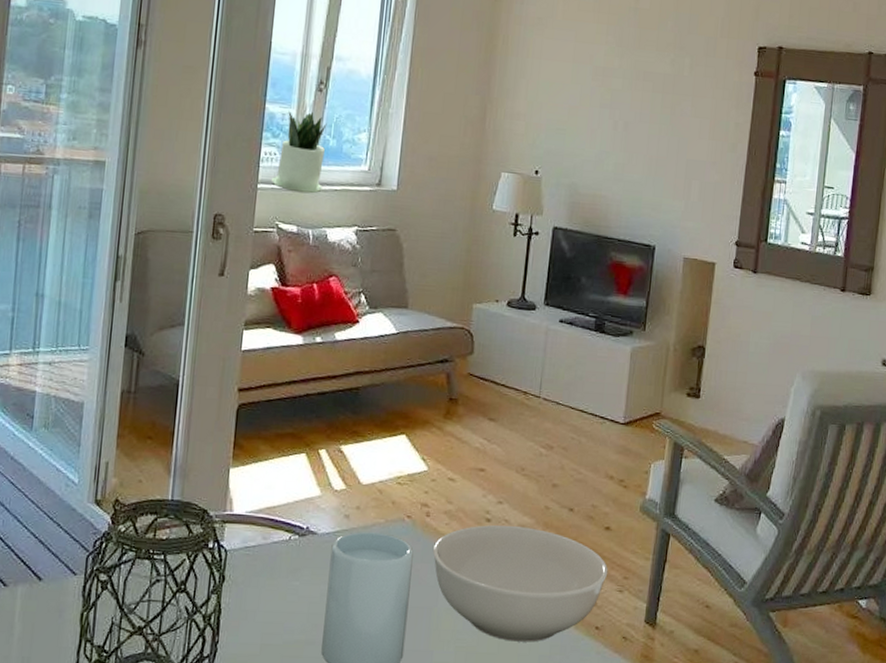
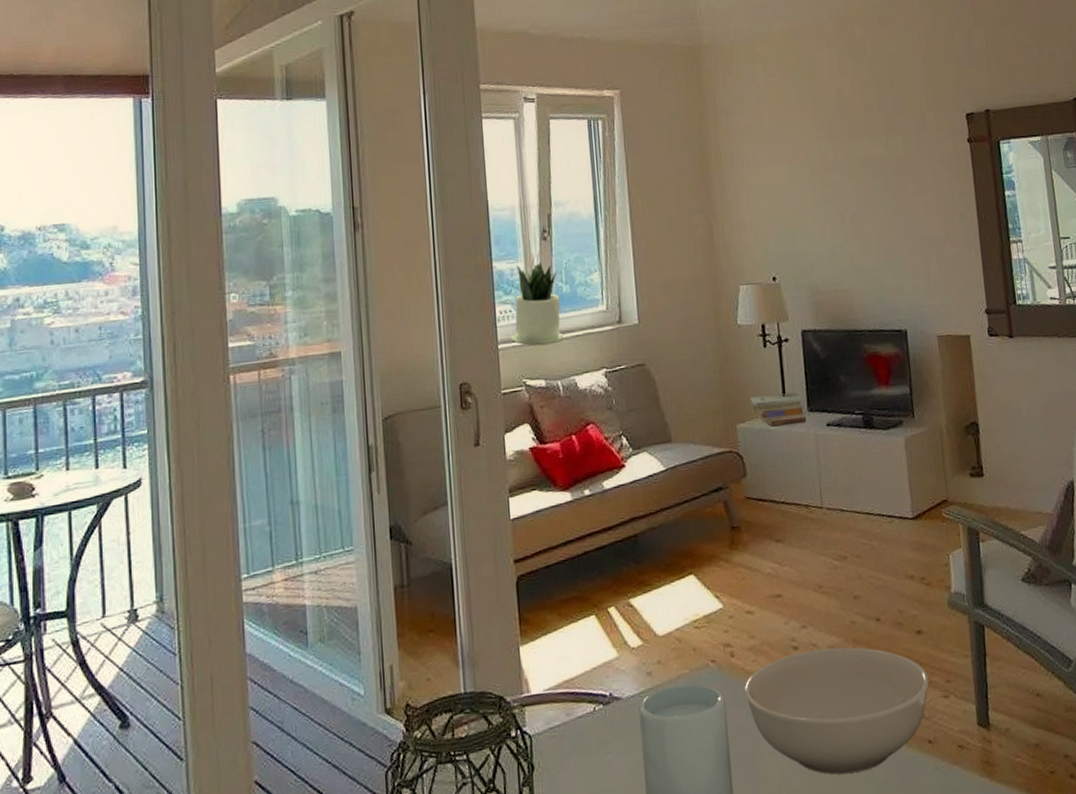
books: none [490,281,541,315] -> present [750,392,806,427]

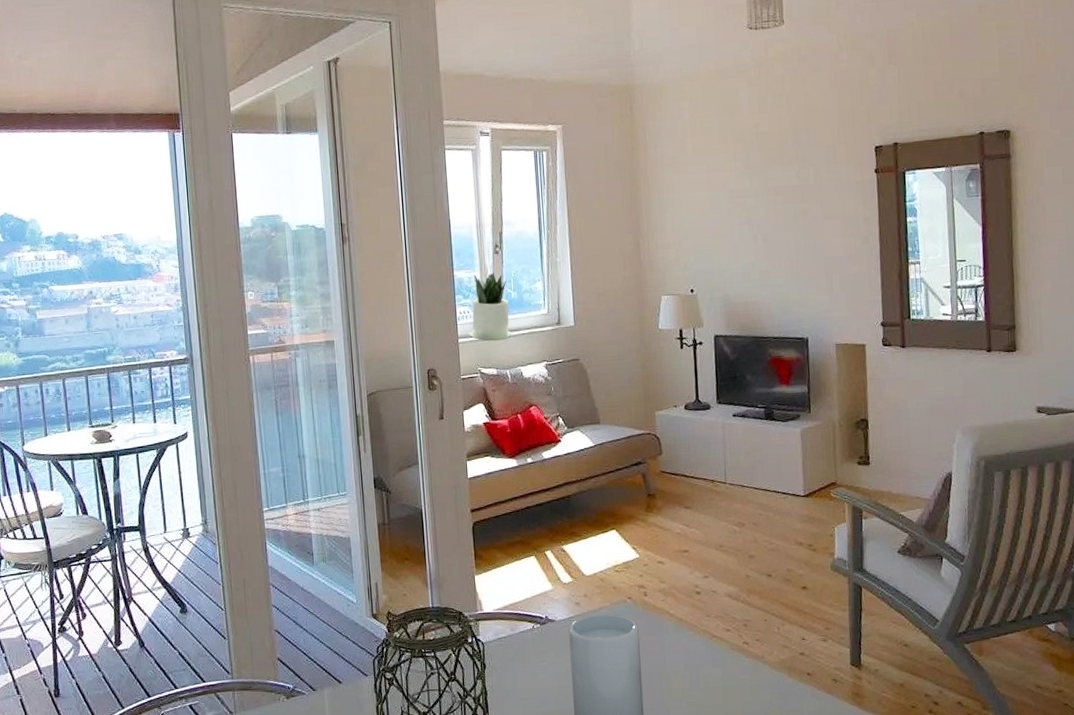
bowl: present [744,647,929,775] -> none [654,595,811,693]
books: present [750,392,806,427] -> none [667,387,715,415]

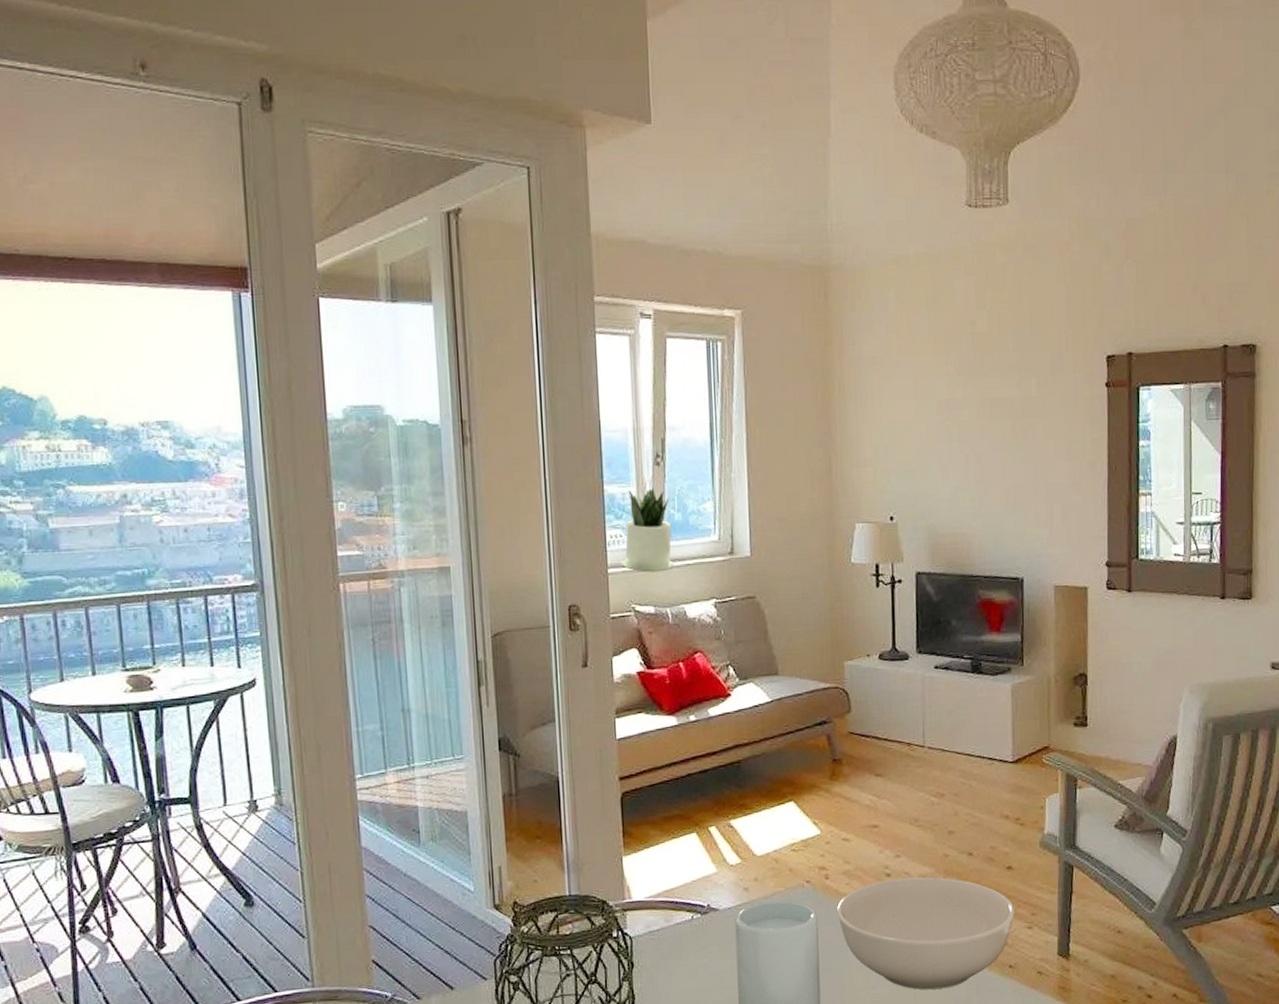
bowl: none [654,595,811,693] -> present [836,877,1015,990]

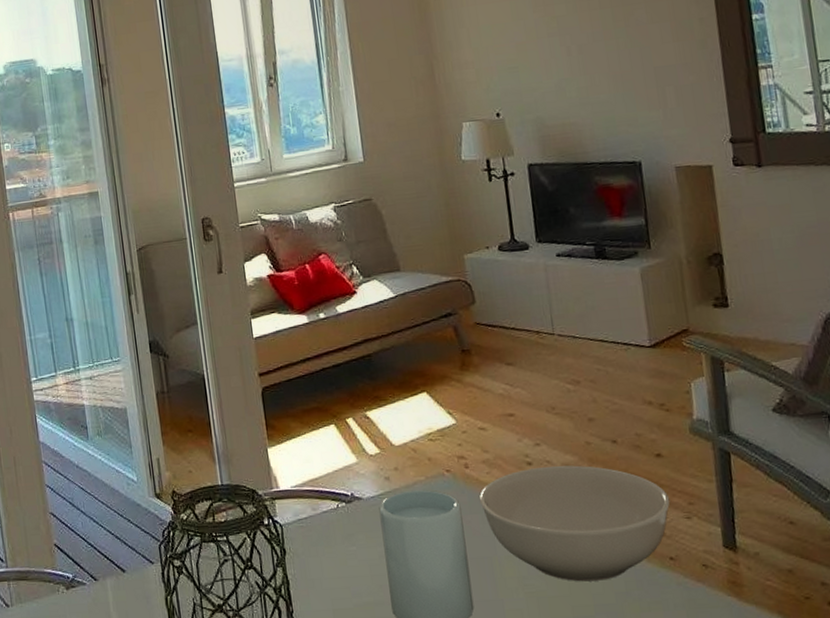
planter: present [620,488,675,573] -> none [245,107,295,184]

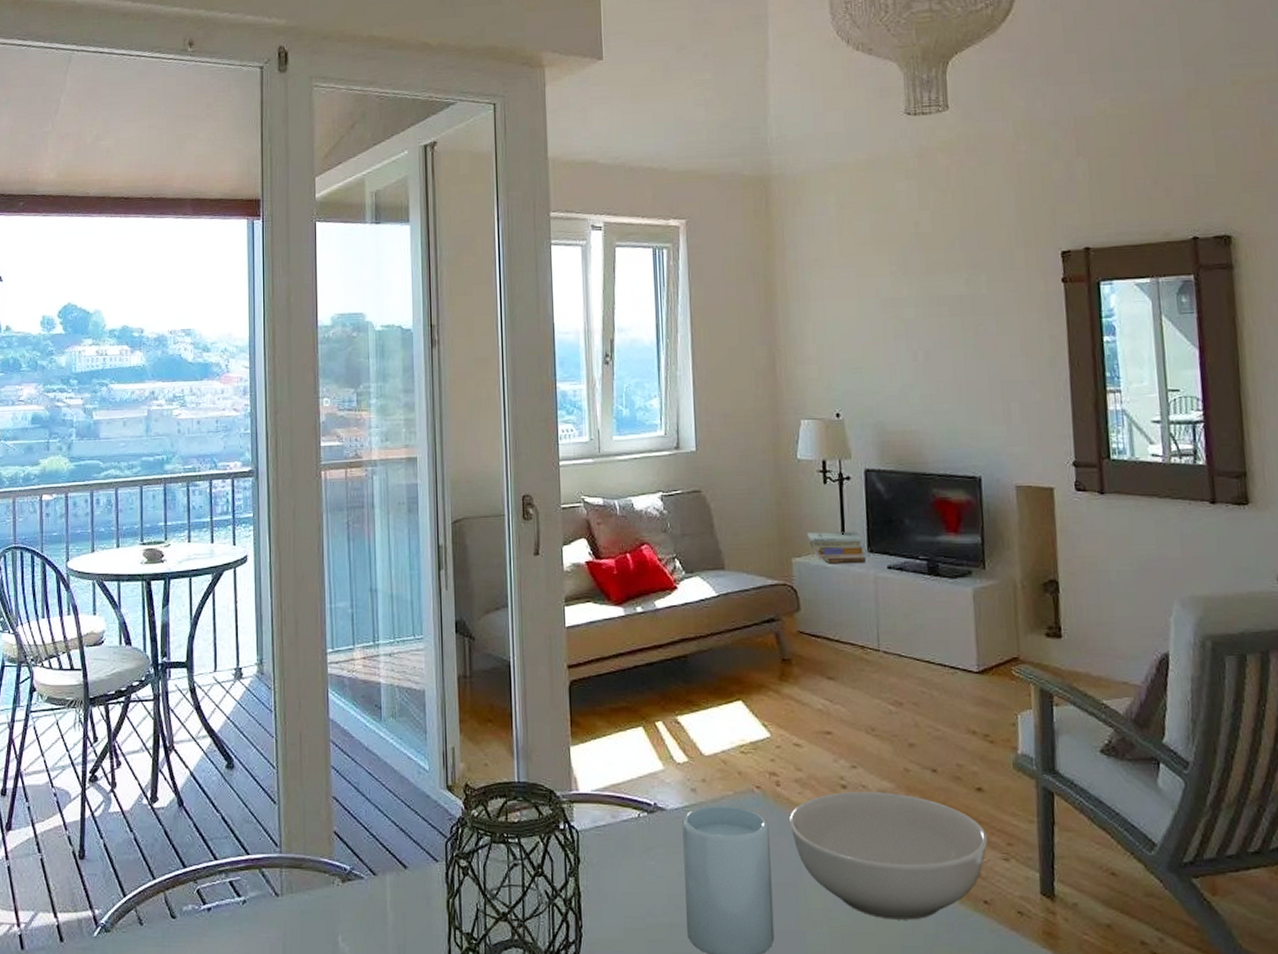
books: none [476,224,535,257] -> present [807,531,865,564]

